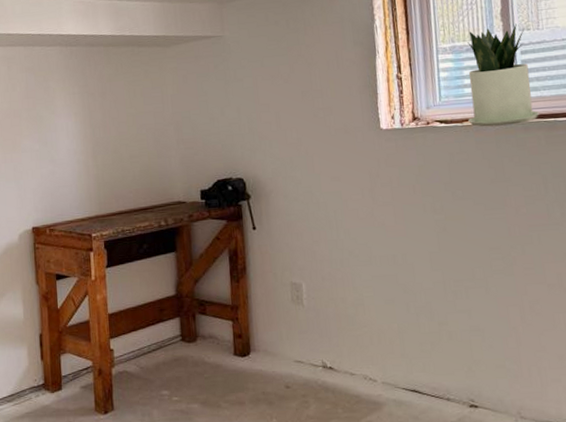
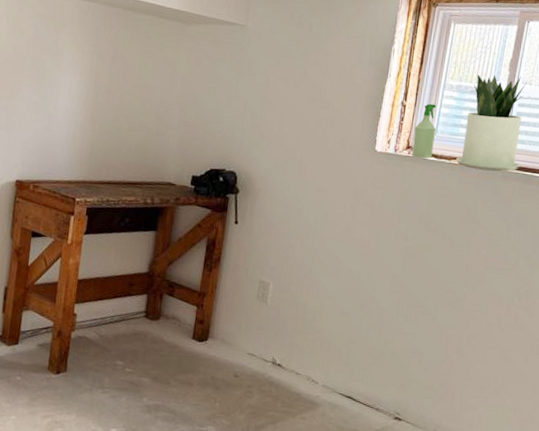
spray bottle: none [416,70,442,128] -> present [412,103,437,159]

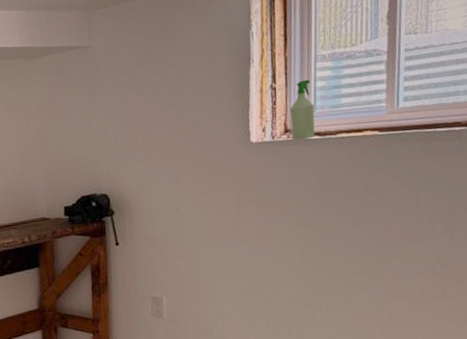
planter: present [456,74,528,172] -> none [343,27,419,139]

